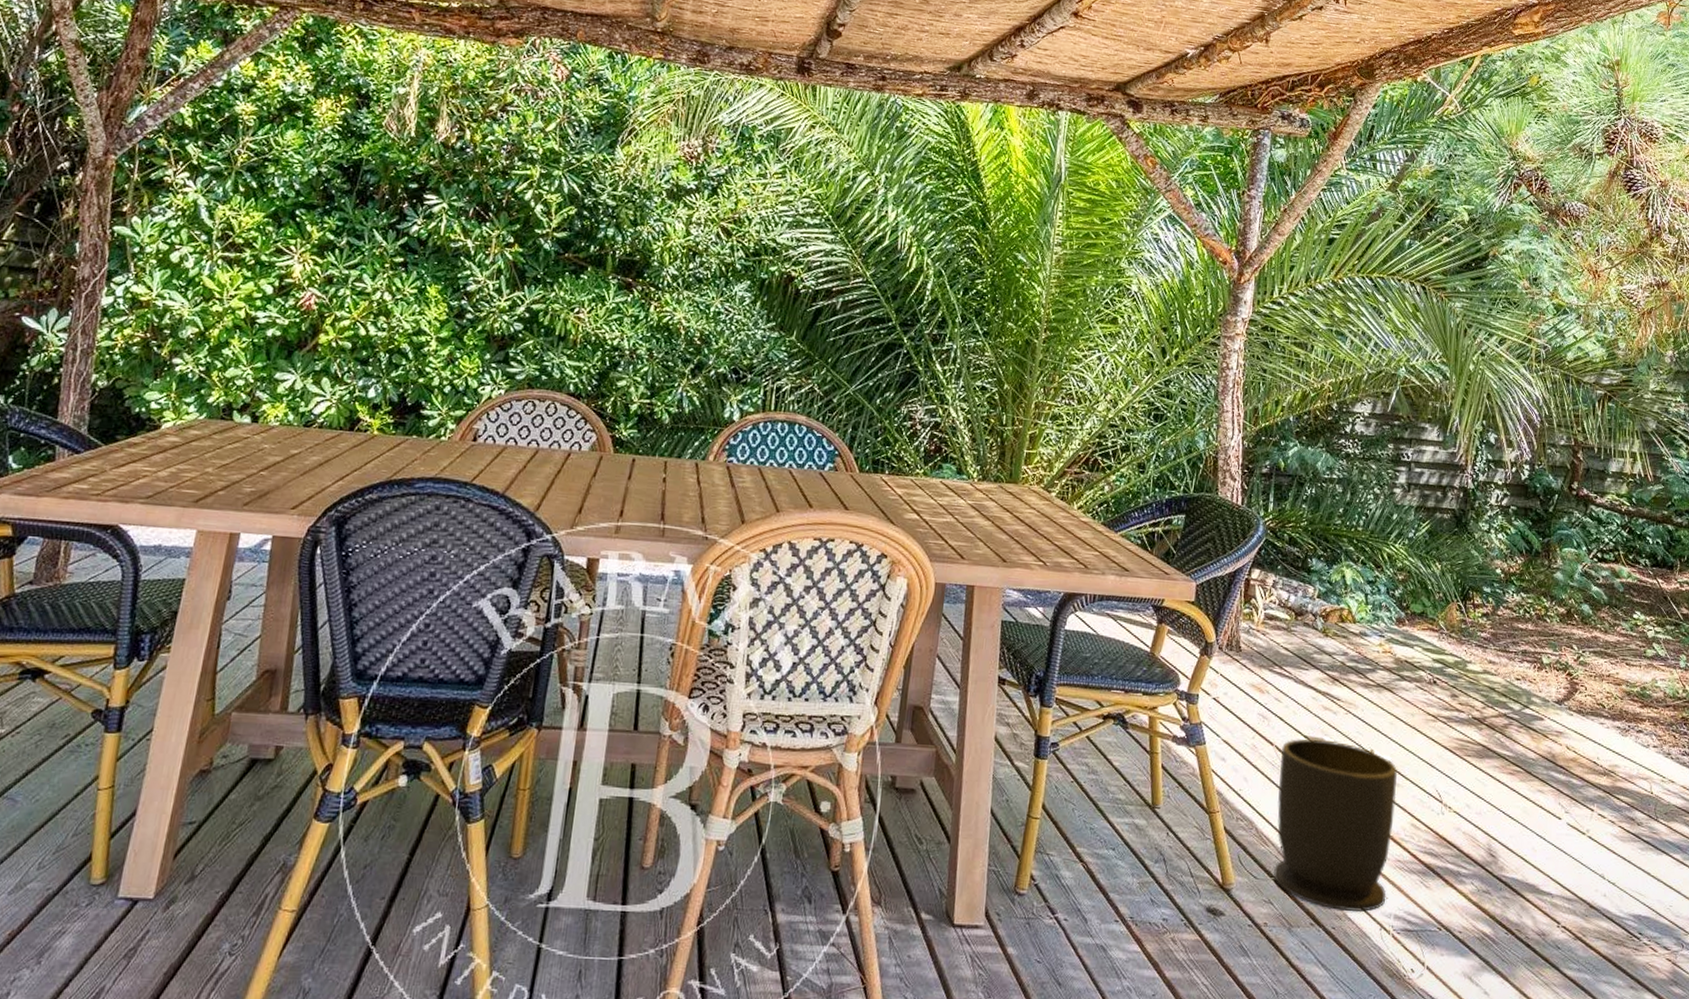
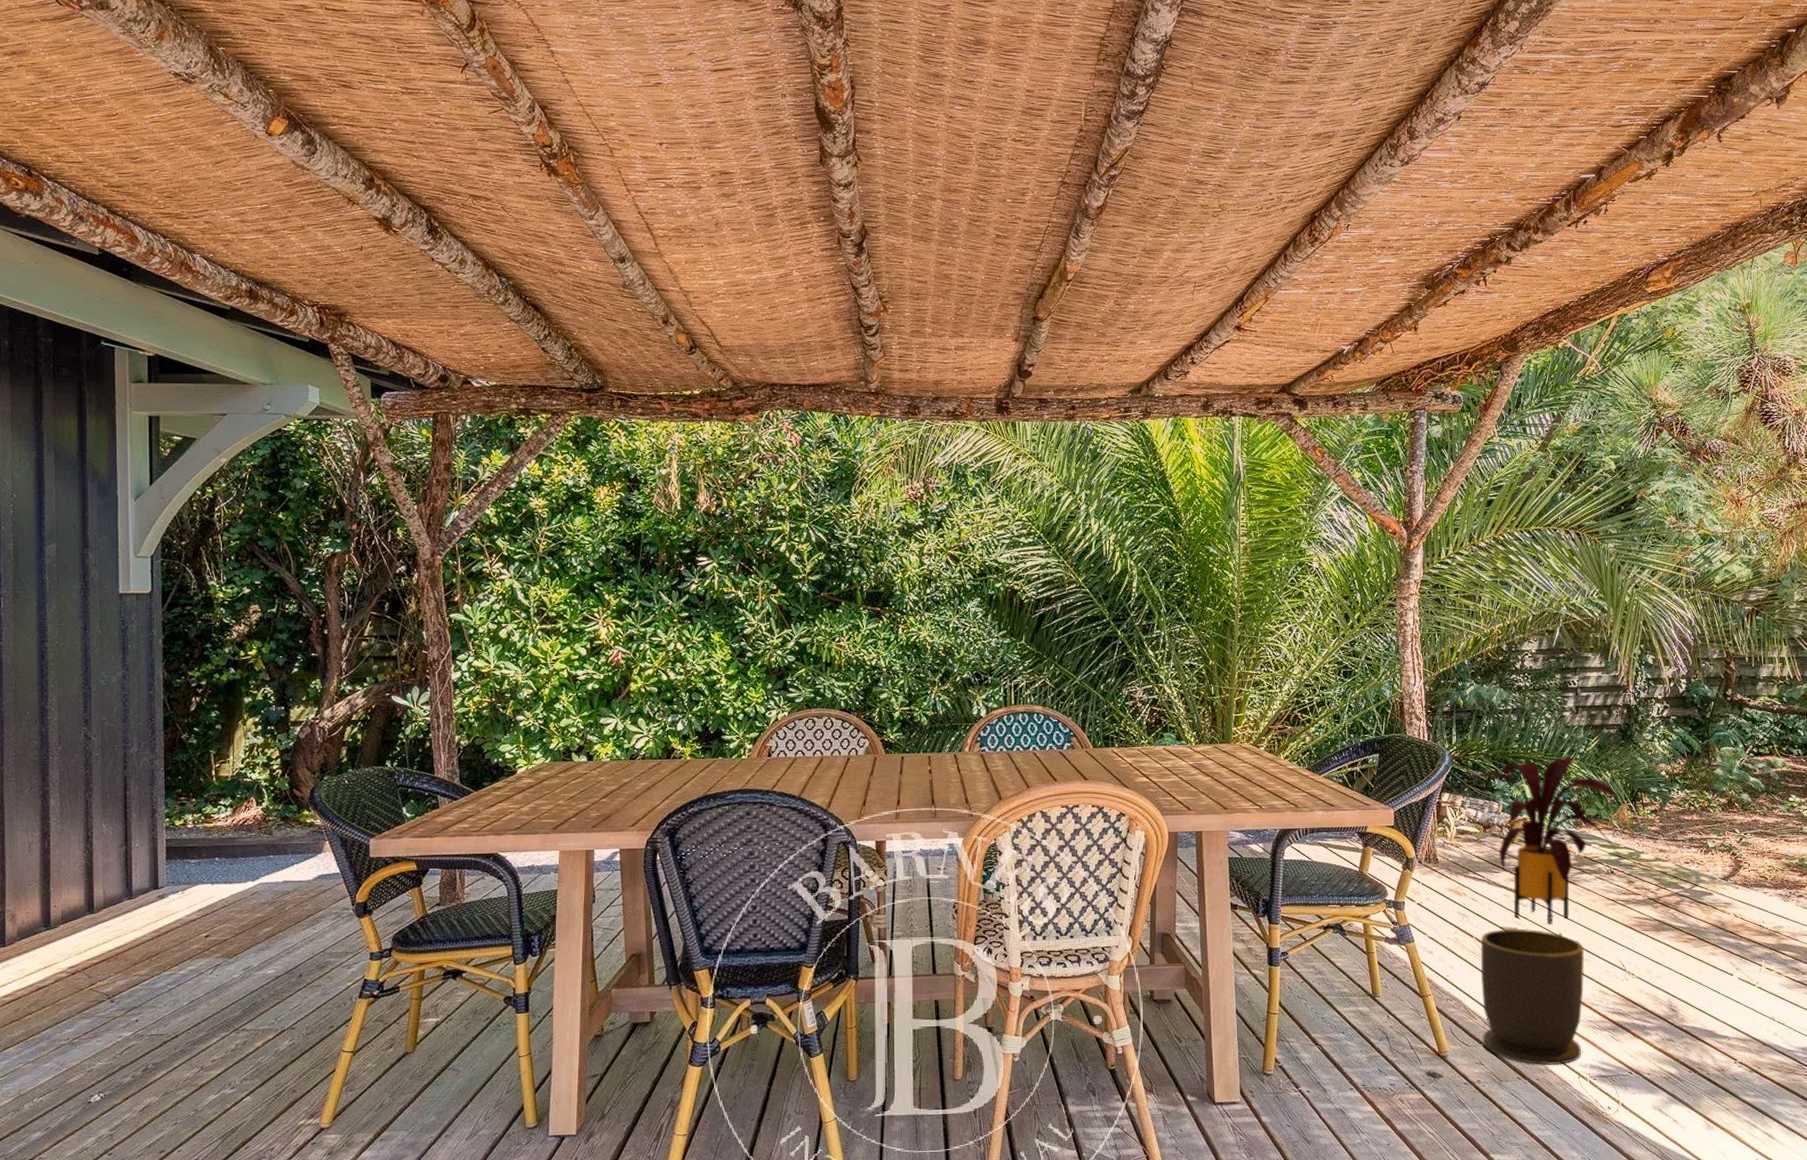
house plant: none [1281,539,1448,738] -> present [1467,756,1622,925]

